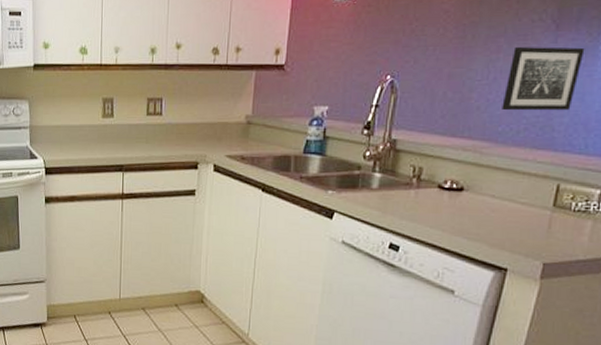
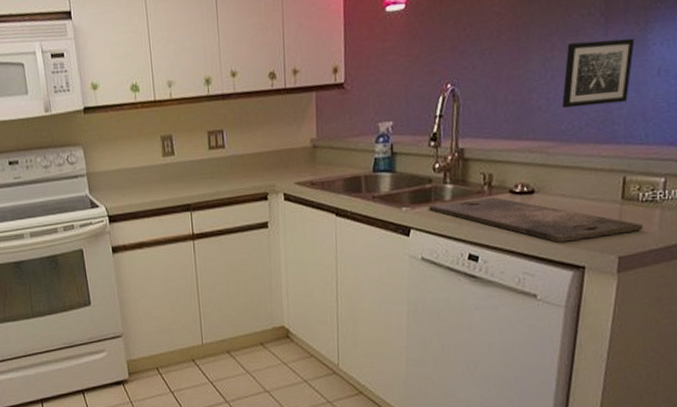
cutting board: none [354,190,572,243] -> present [428,196,643,243]

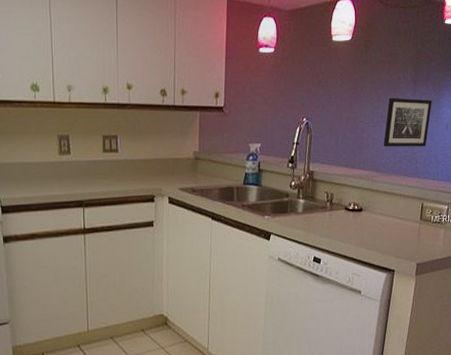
cutting board: present [428,196,643,243] -> none [285,212,433,251]

